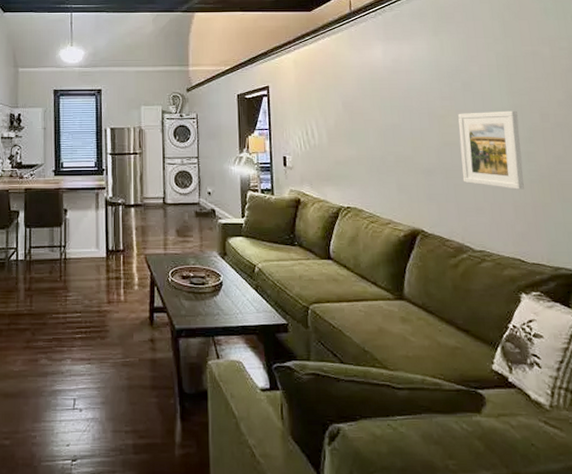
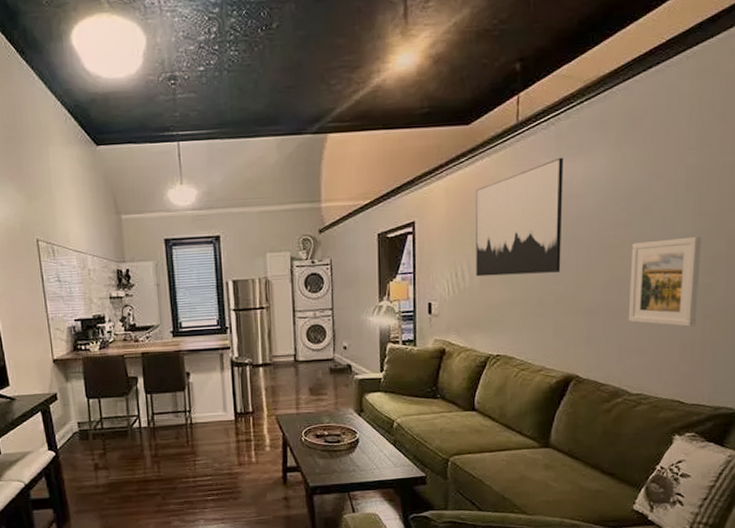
wall art: none [319,40,398,135] -> present [476,157,564,277]

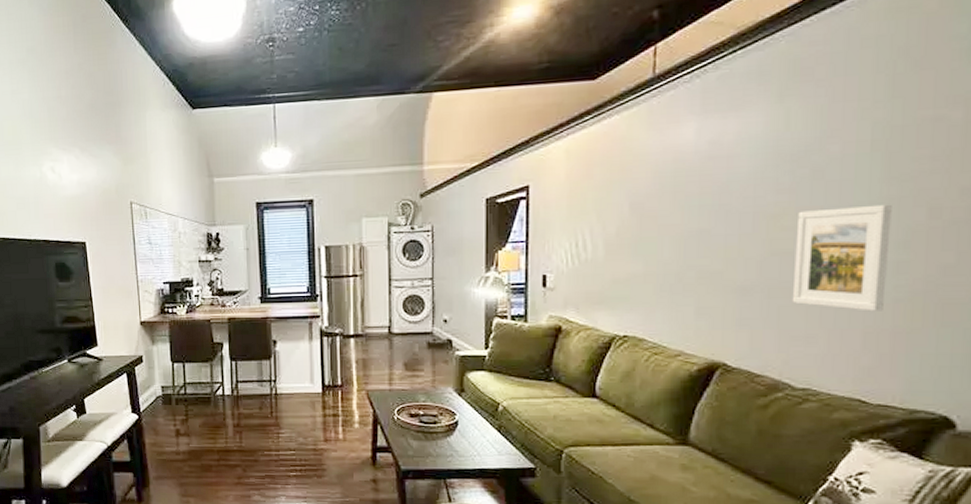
wall art: present [476,157,564,277] -> none [600,113,711,247]

